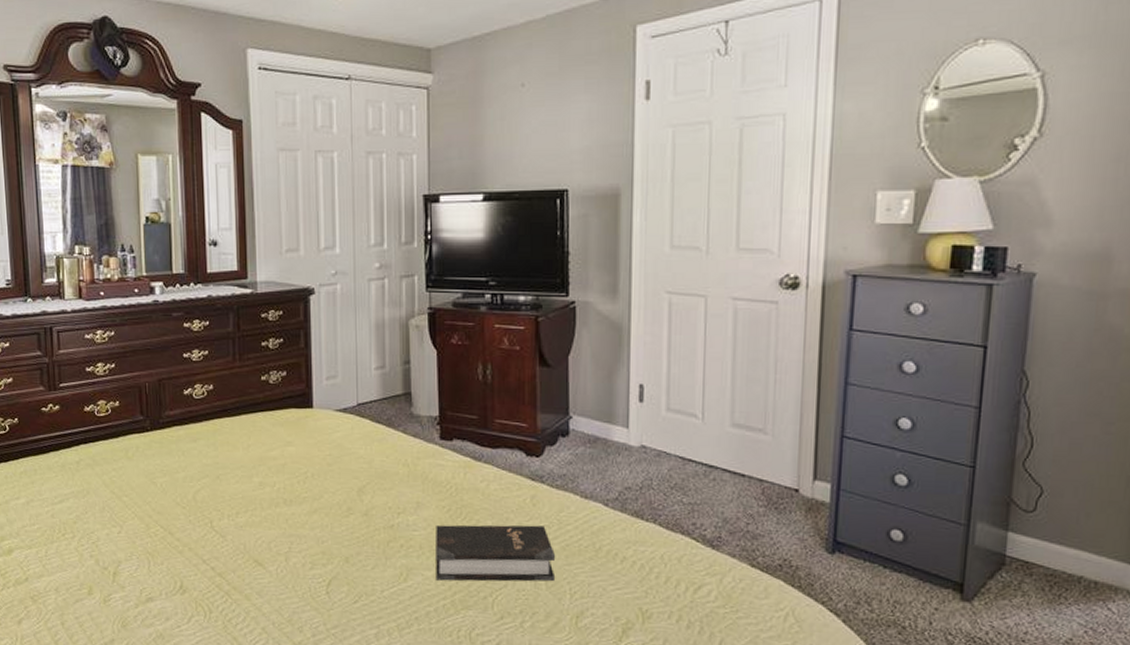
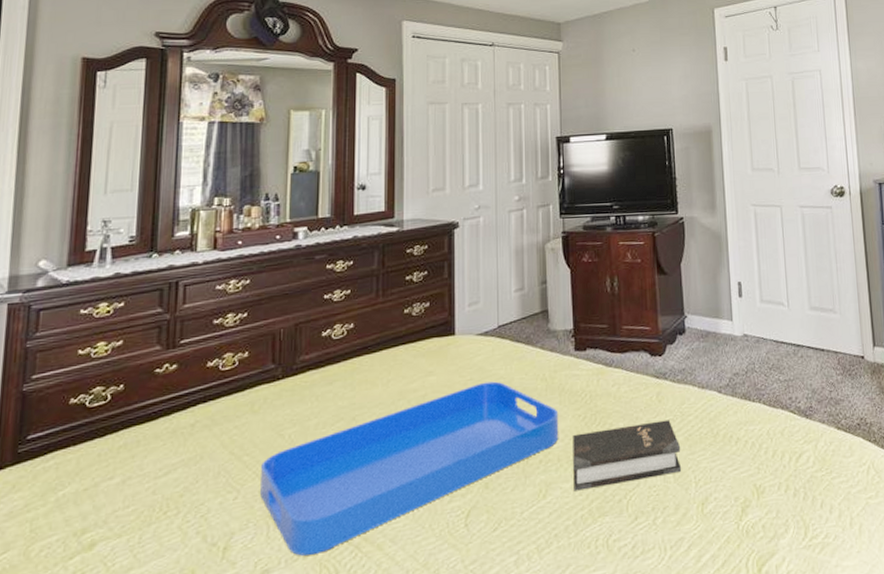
serving tray: none [139,459,421,593] -> present [260,381,559,556]

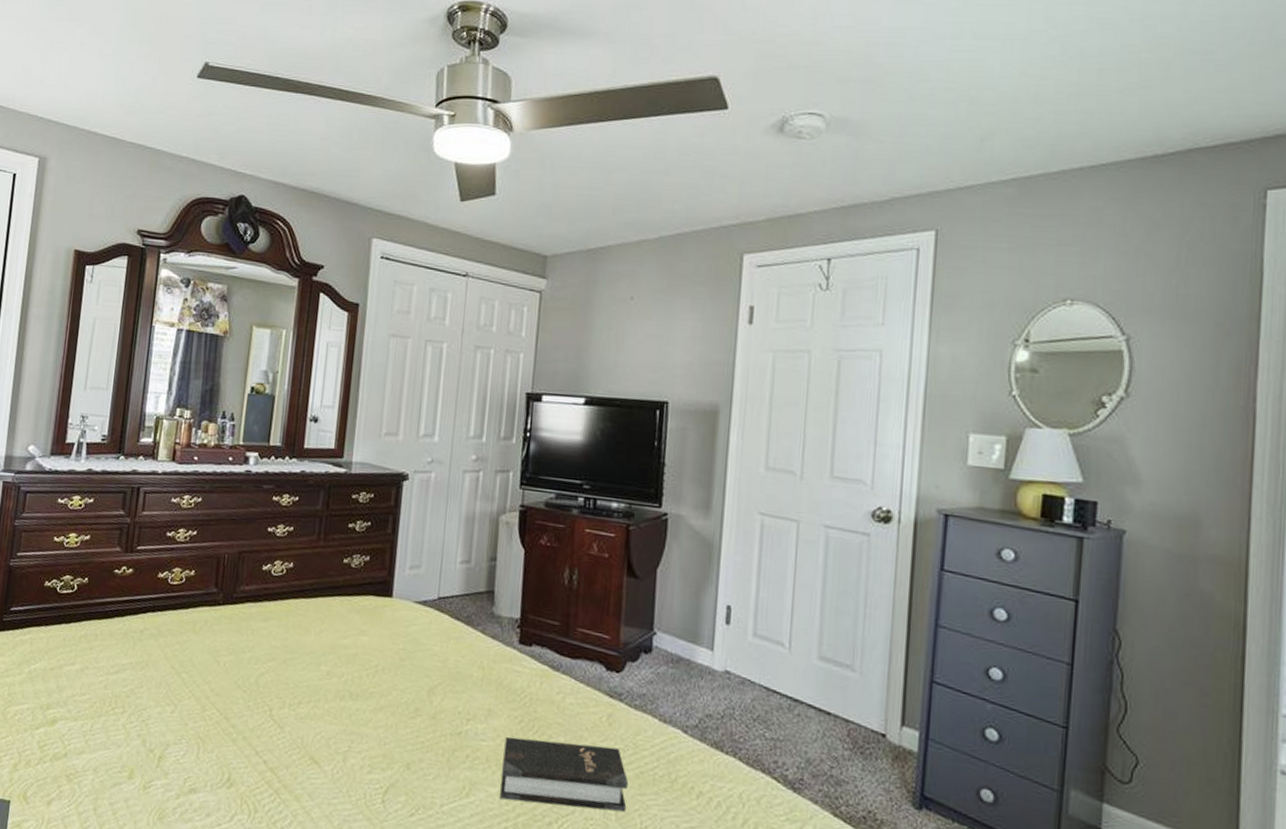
serving tray: present [260,381,559,556] -> none [194,655,493,788]

